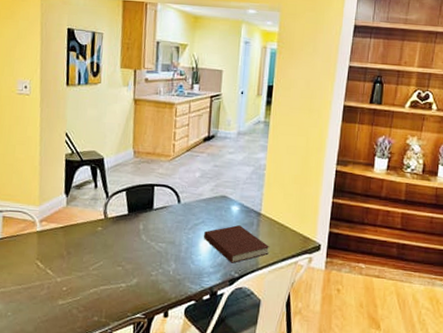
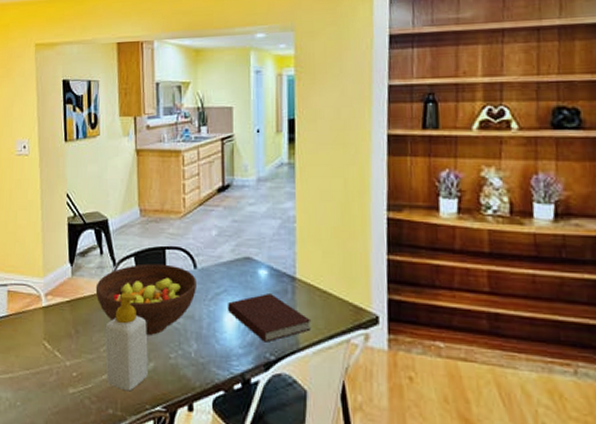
fruit bowl: none [88,197,179,258] -> present [95,263,196,336]
soap bottle: none [93,220,134,302] -> present [105,292,148,392]

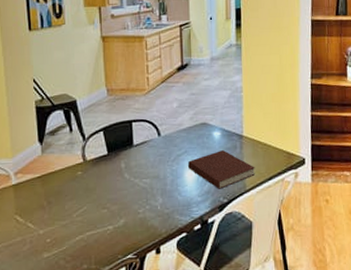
fruit bowl: present [95,263,196,336] -> none [66,135,161,198]
soap bottle: present [105,292,148,392] -> none [77,162,119,247]

